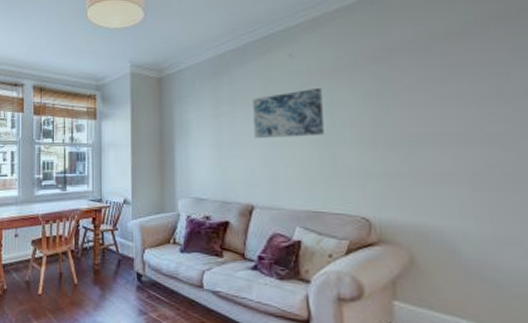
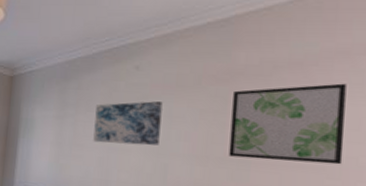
wall art: none [393,49,515,138] -> present [228,83,347,165]

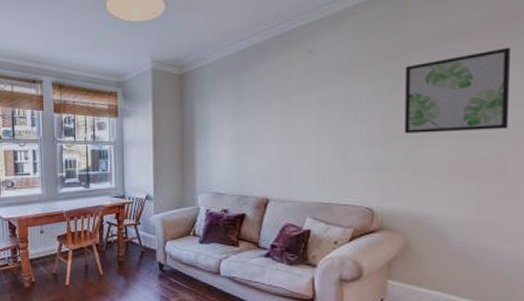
wall art: present [93,101,163,146] -> none [272,85,338,136]

